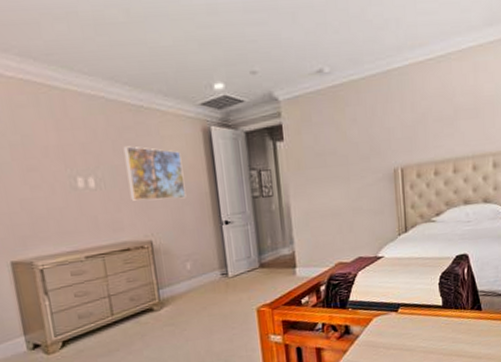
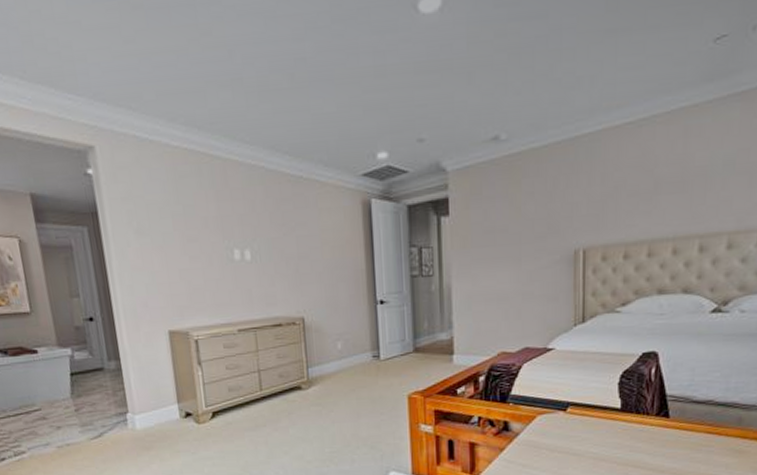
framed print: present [123,146,186,201] -> none [280,218,341,276]

